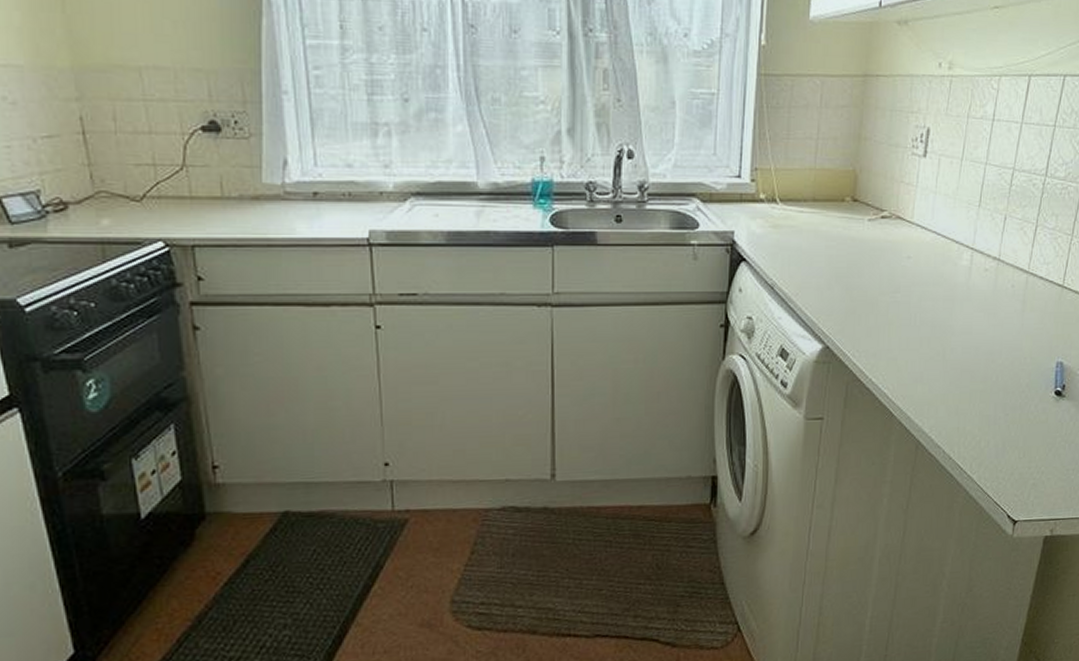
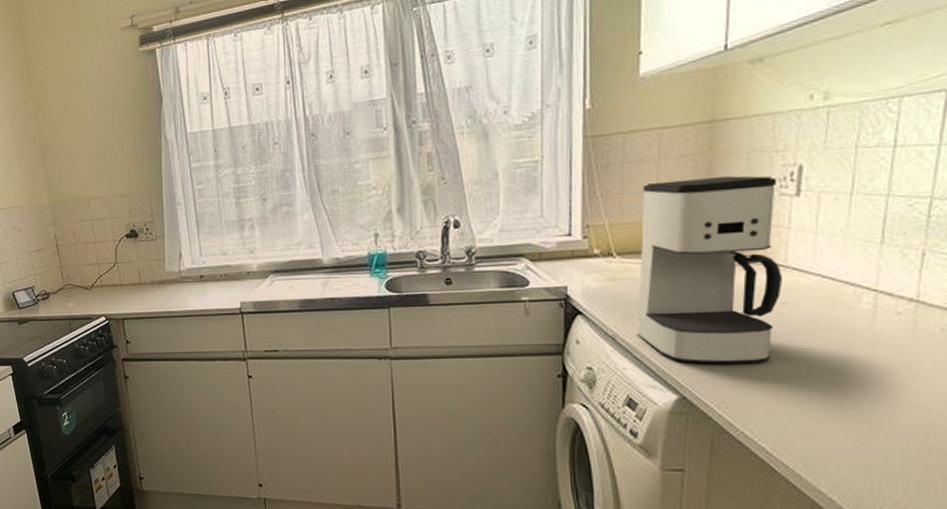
coffee maker: none [792,130,911,314] -> present [637,175,783,364]

